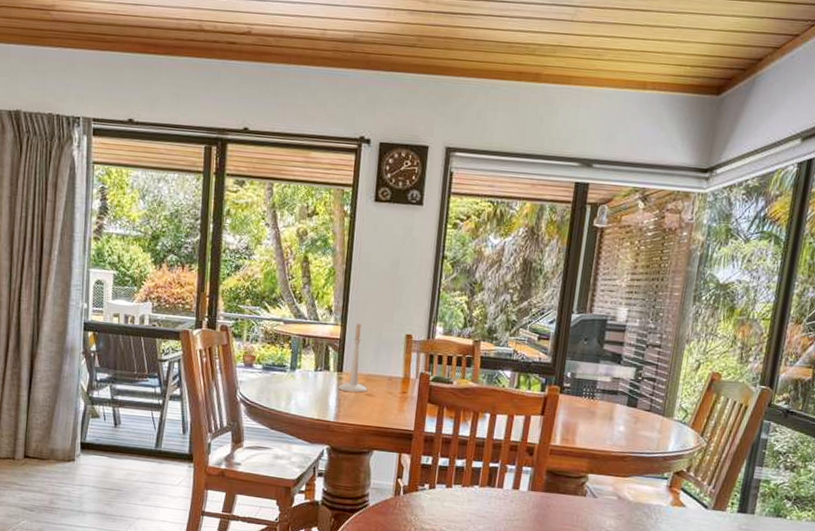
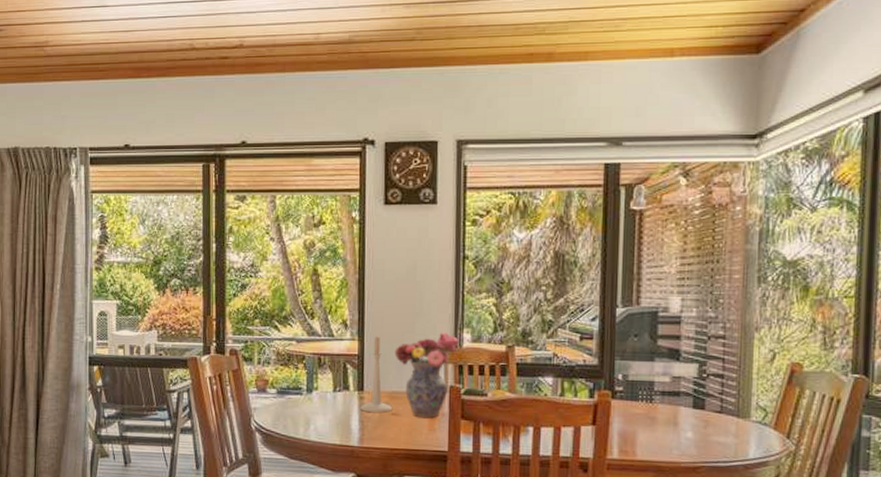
flower arrangement: none [373,323,432,401] -> present [394,332,459,419]

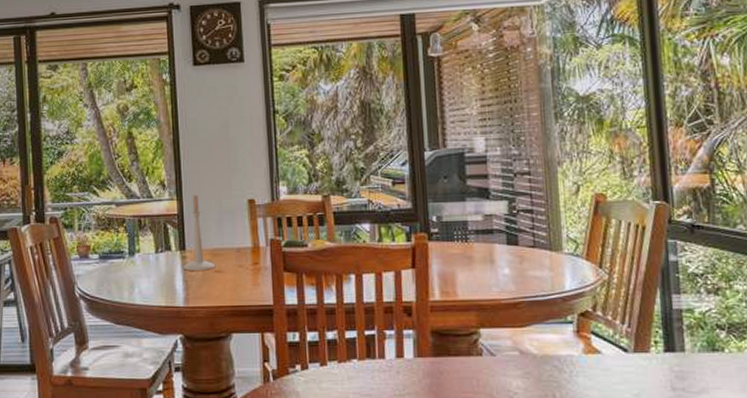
flower arrangement: present [394,332,459,419] -> none [213,186,276,273]

